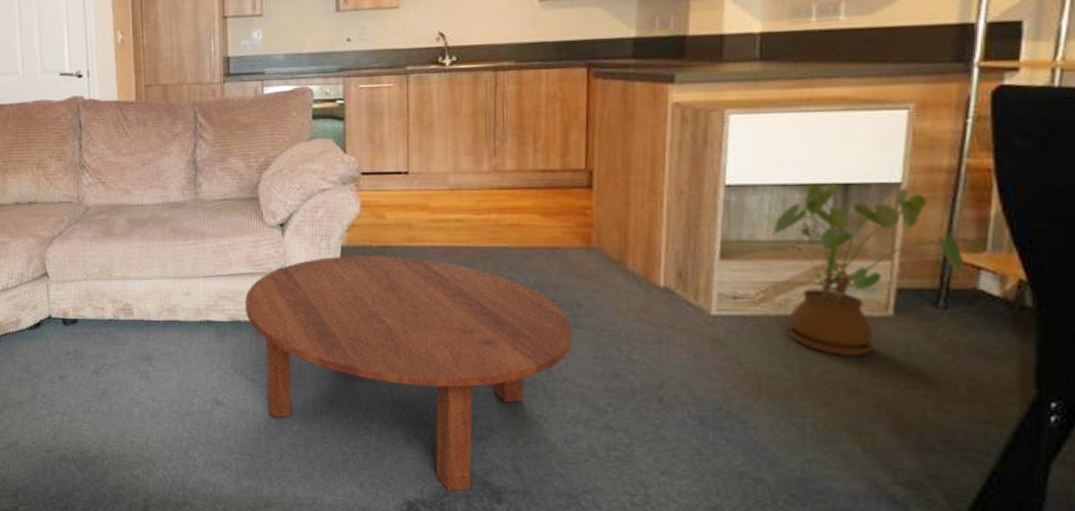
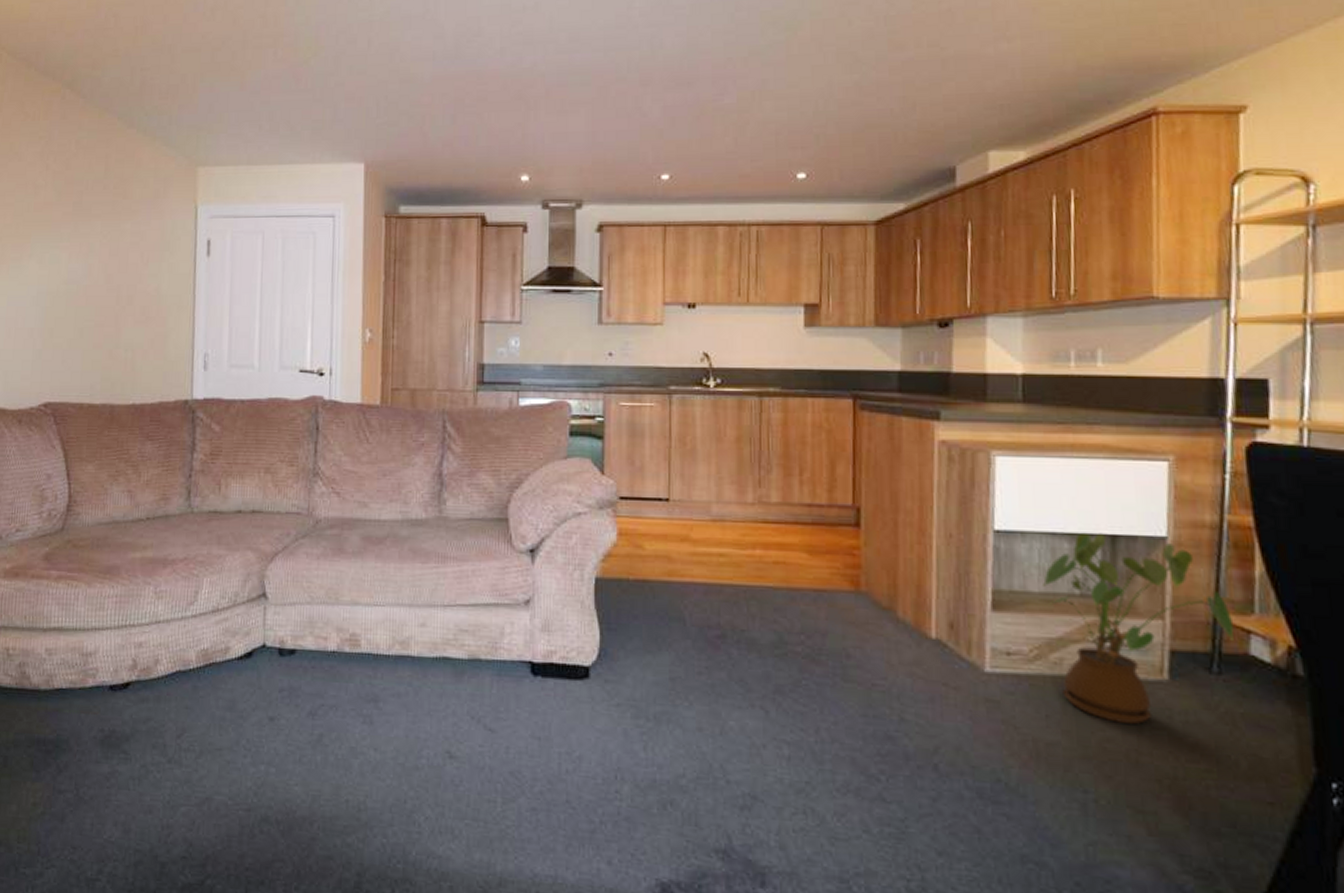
coffee table: present [245,256,573,492] -> none [487,588,842,872]

